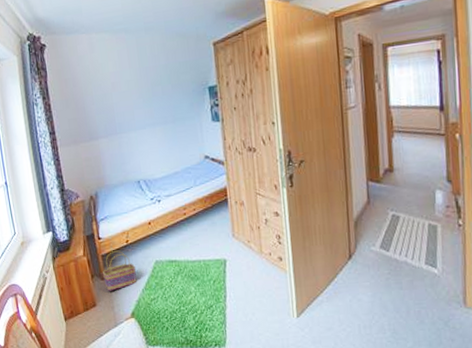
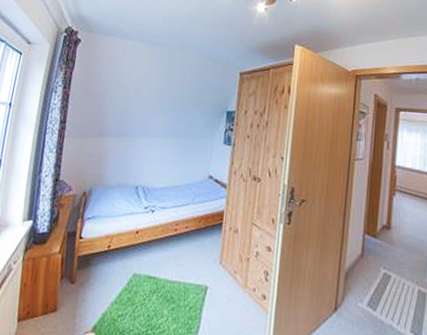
basket: present [103,251,137,291] -> none [73,254,111,298]

